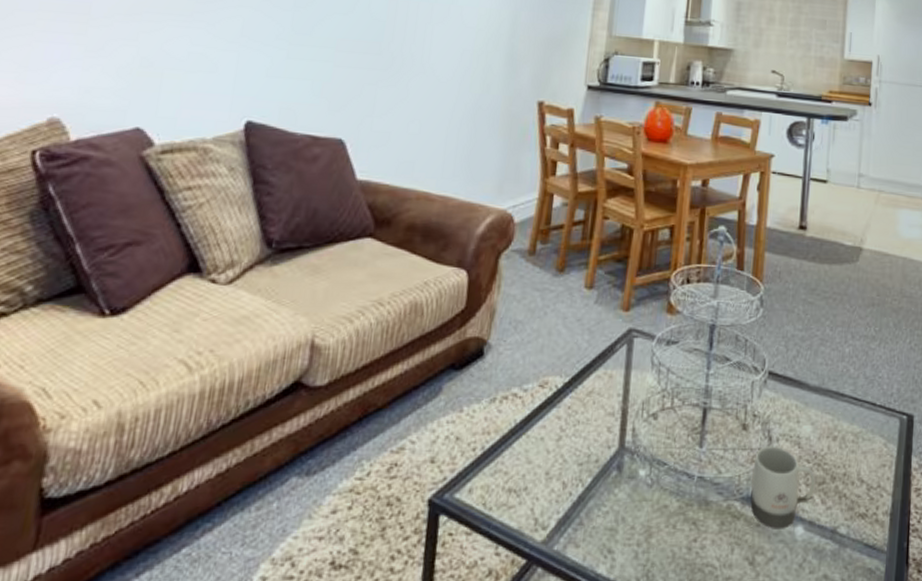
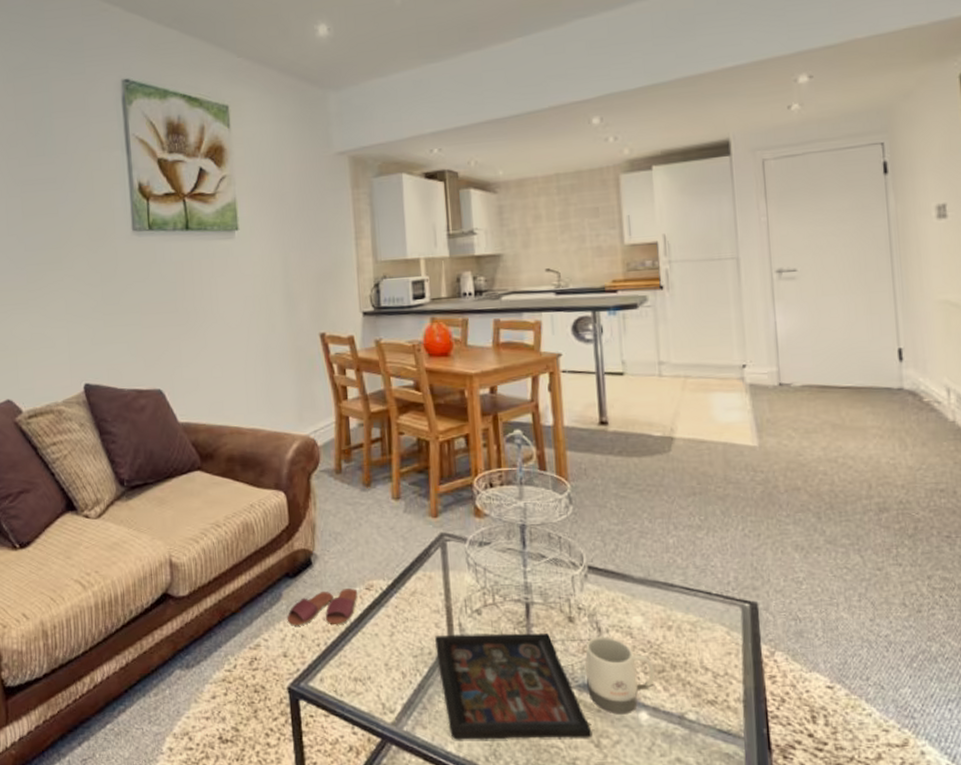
slippers: none [443,385,530,425] -> present [288,588,358,625]
decorative tray: none [603,440,749,560] -> present [435,633,593,740]

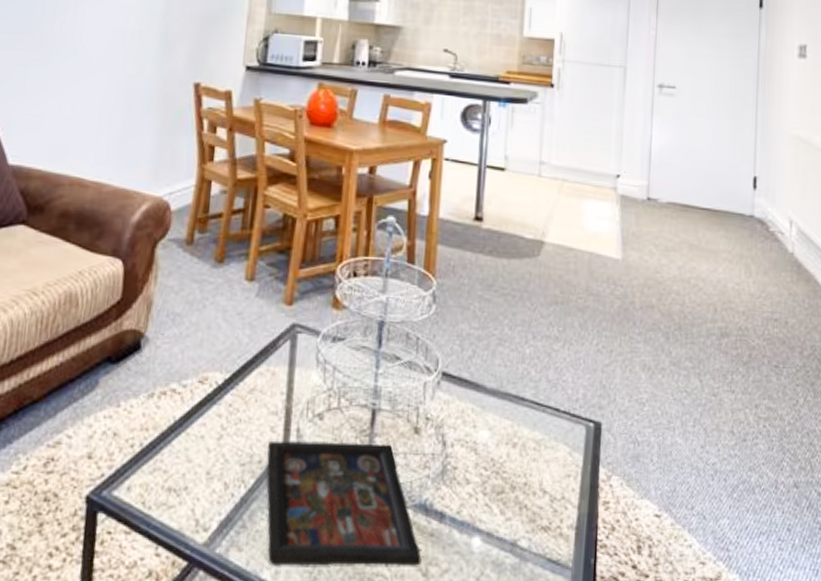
slippers: present [288,588,358,625] -> none [100,380,189,422]
mug: present [585,635,656,715] -> none [423,450,495,540]

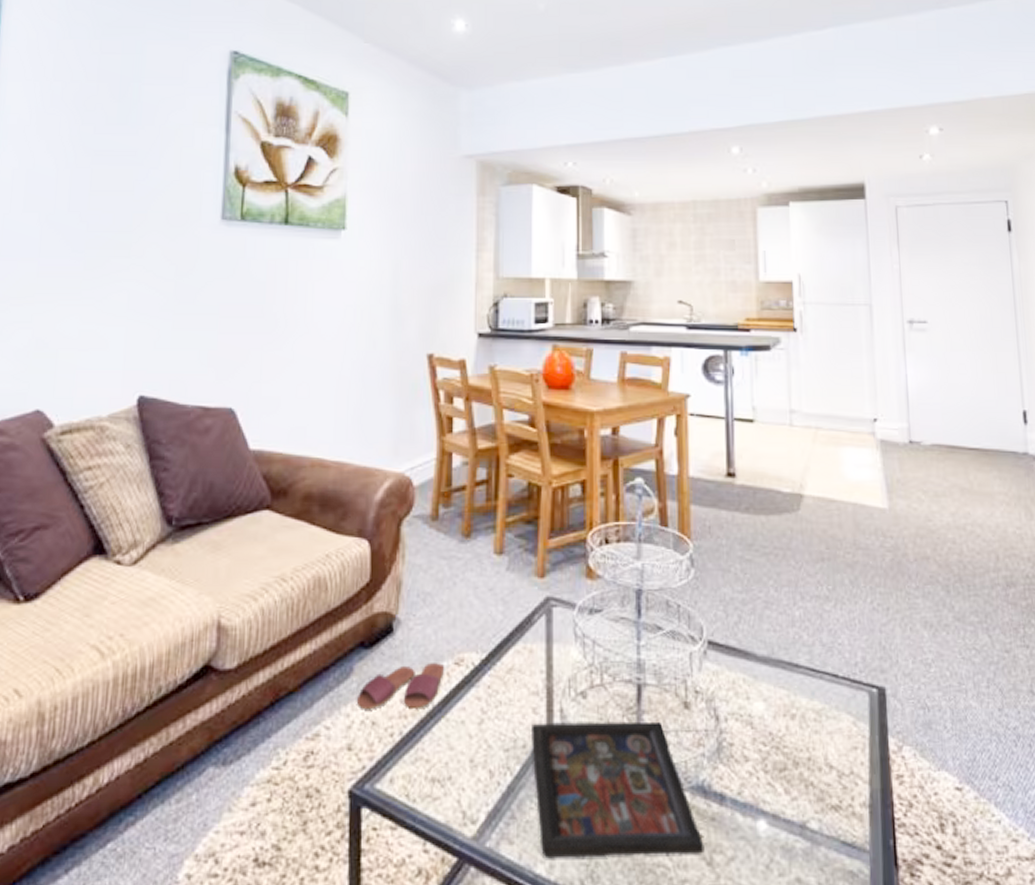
slippers: none [100,380,189,422] -> present [357,663,445,709]

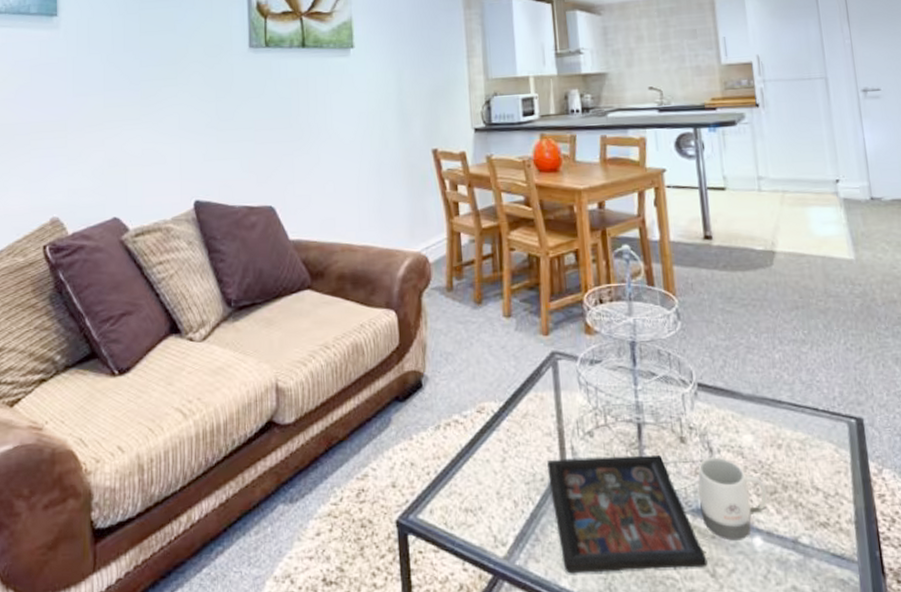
slippers: present [357,663,445,709] -> none [397,412,469,452]
mug: none [700,725,777,824] -> present [697,456,768,541]

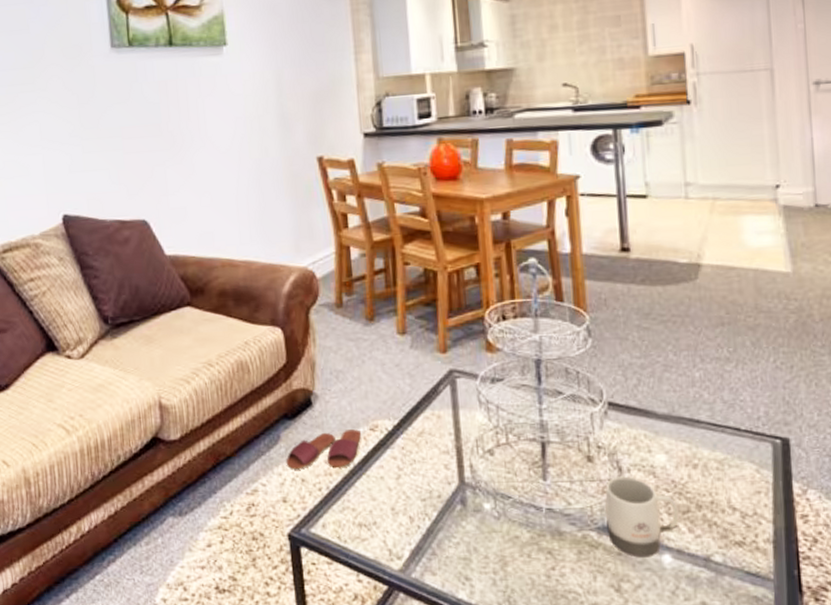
slippers: none [397,412,469,452] -> present [287,429,362,469]
decorative tray: present [547,455,708,574] -> none [445,474,613,587]

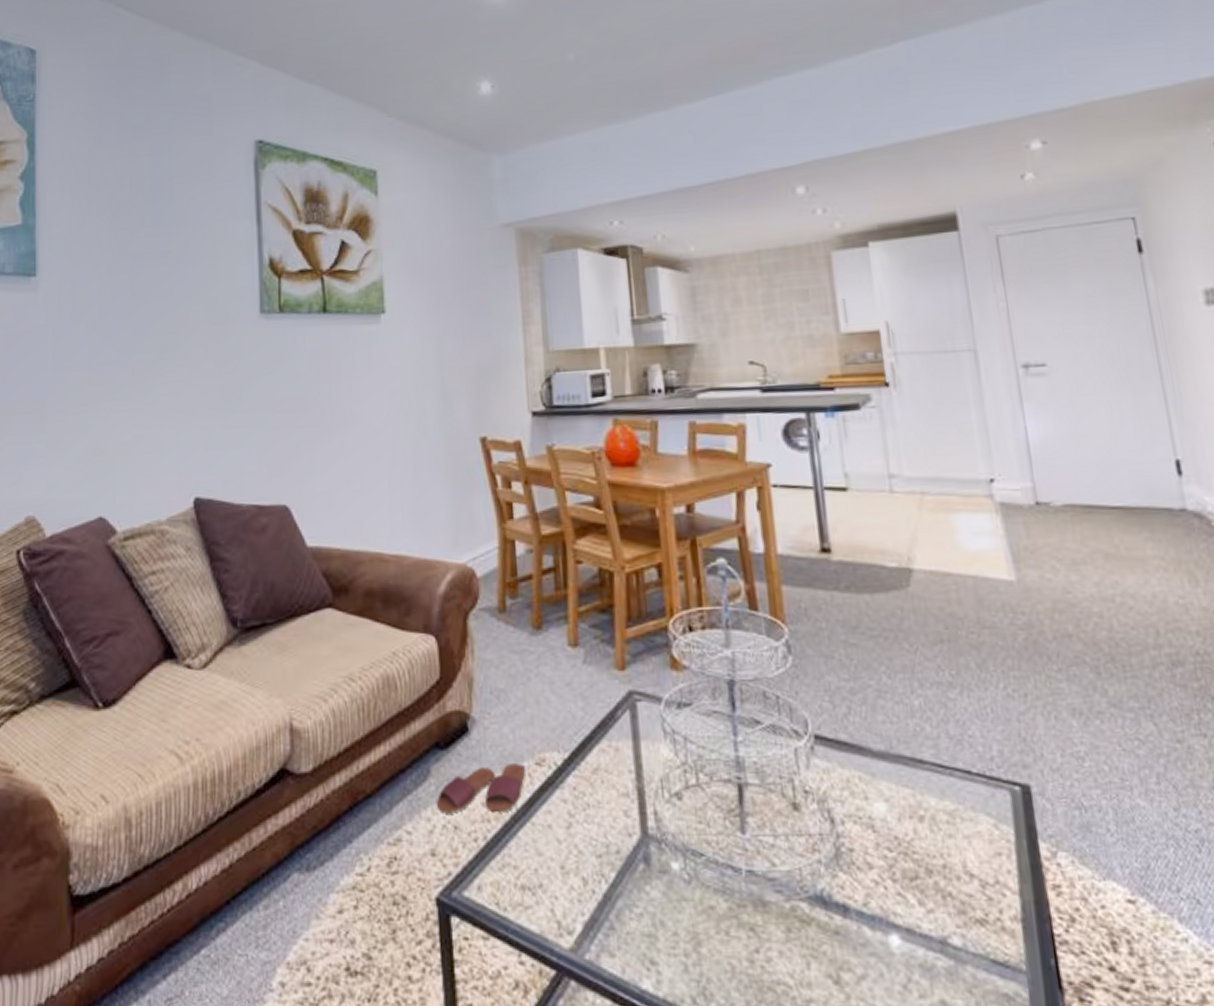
mug: present [605,475,680,558] -> none [815,828,907,938]

